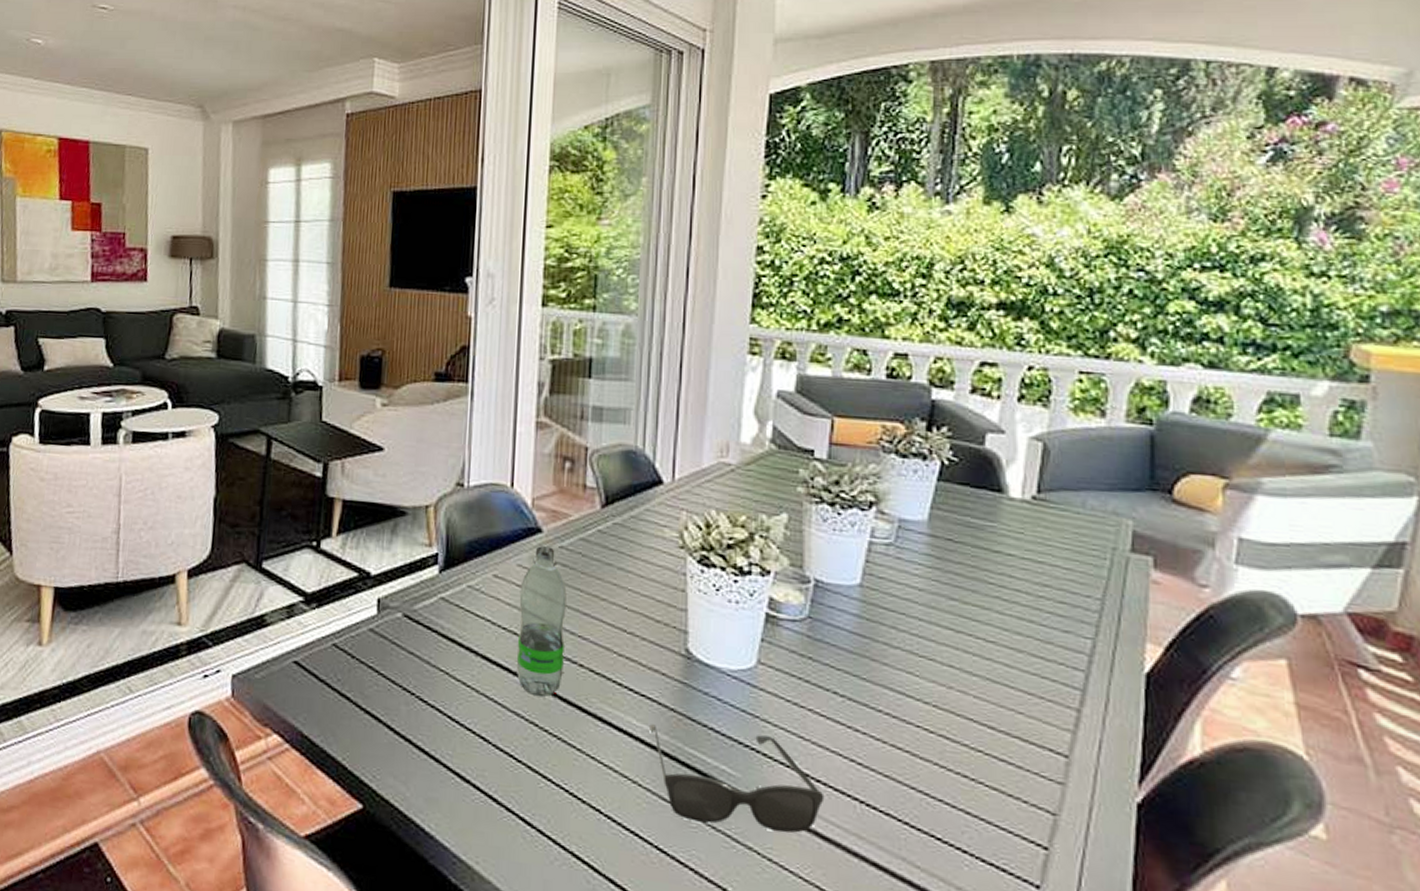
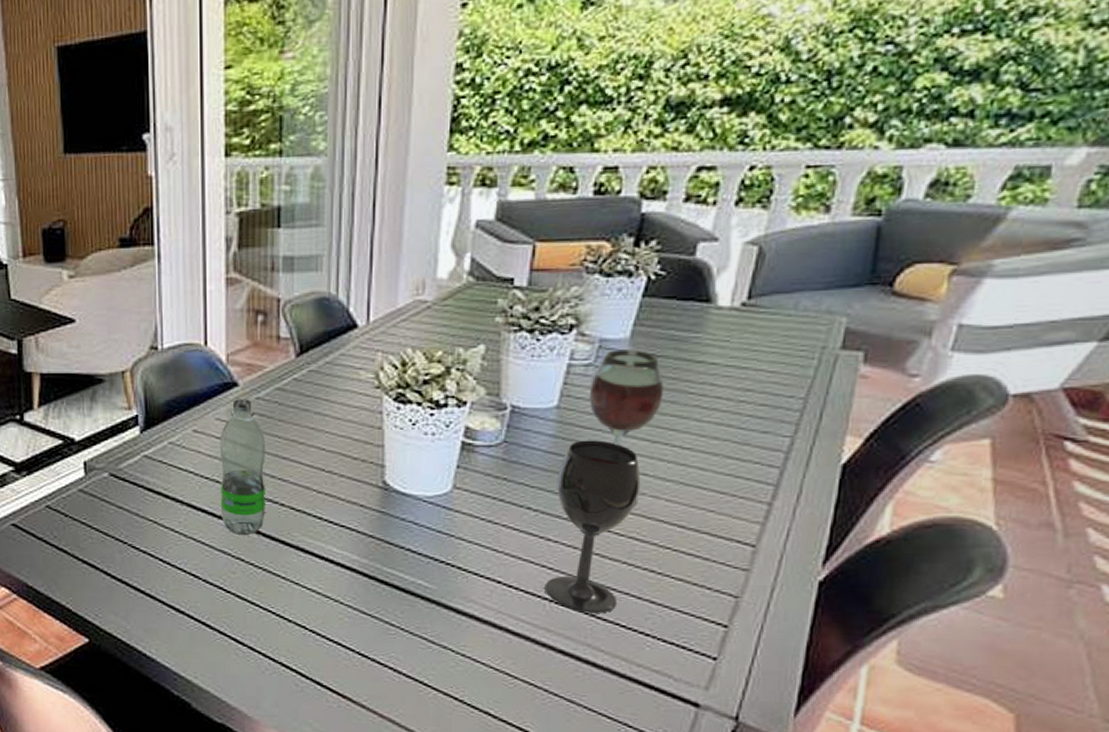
sunglasses: present [650,724,825,833] -> none [349,550,516,632]
wine glass: none [854,623,948,822] -> present [545,440,641,614]
wineglass: none [890,531,965,699] -> present [588,349,665,505]

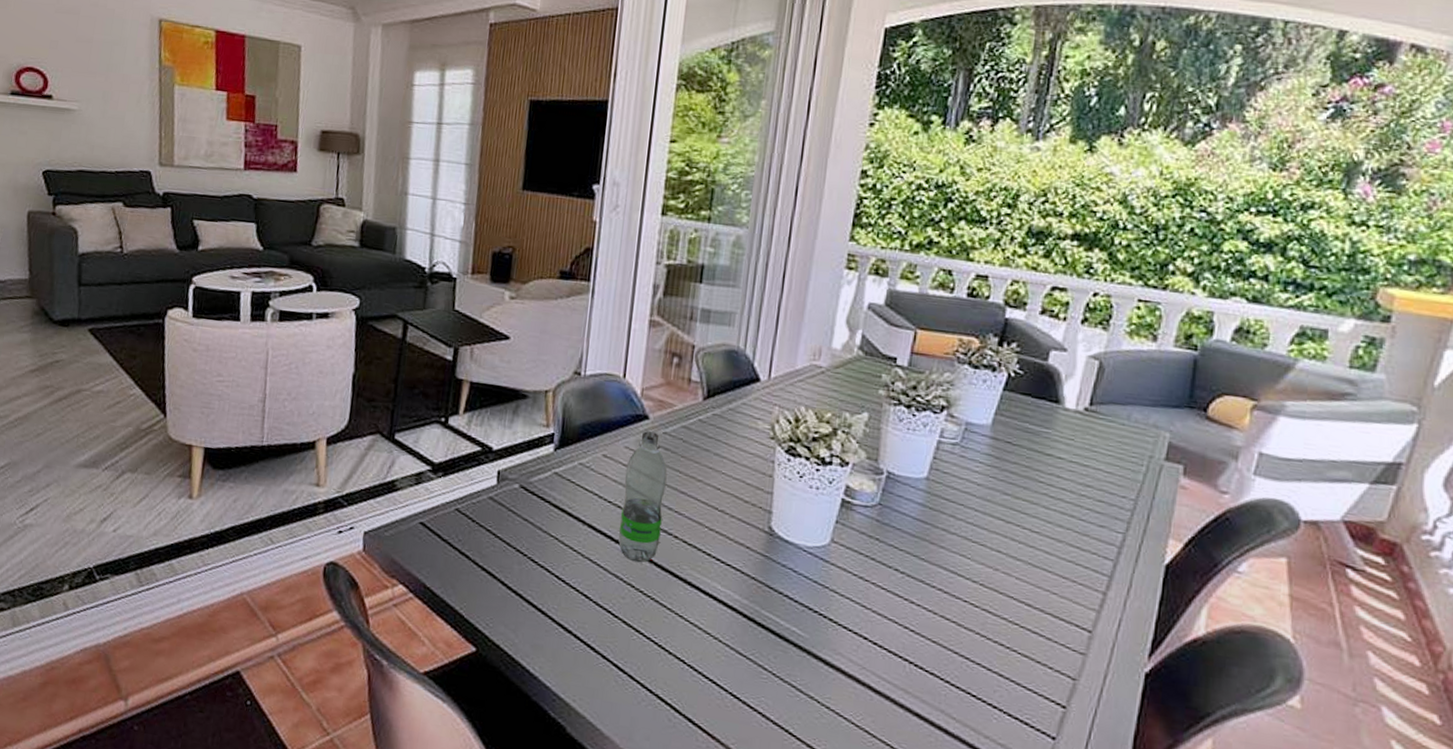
wine glass: present [545,440,641,614] -> none [906,512,996,681]
wineglass: present [588,349,665,505] -> none [954,433,1019,579]

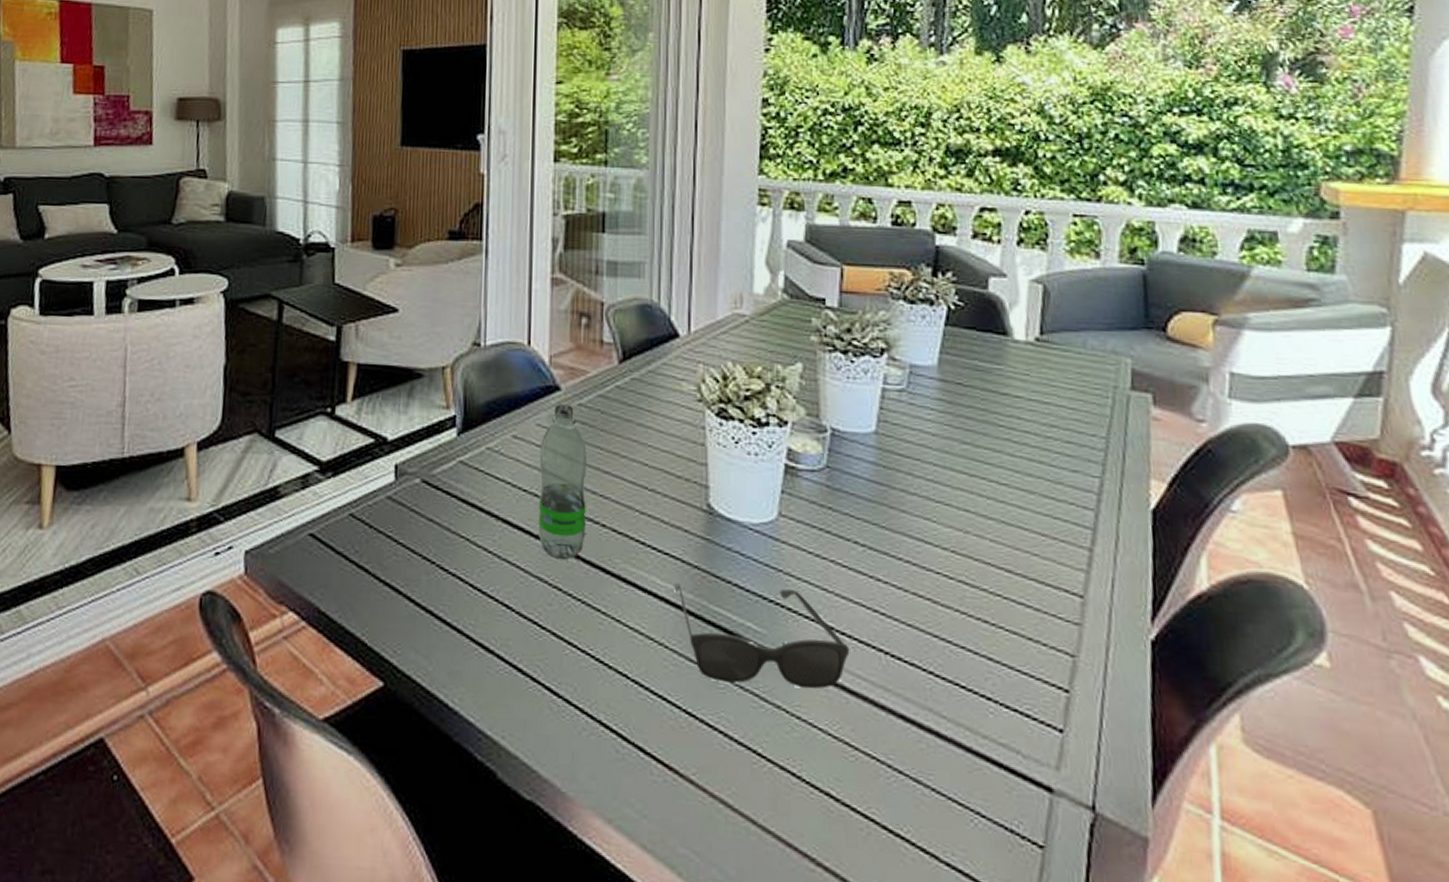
sunglasses: none [732,590,879,686] -> present [674,583,850,689]

